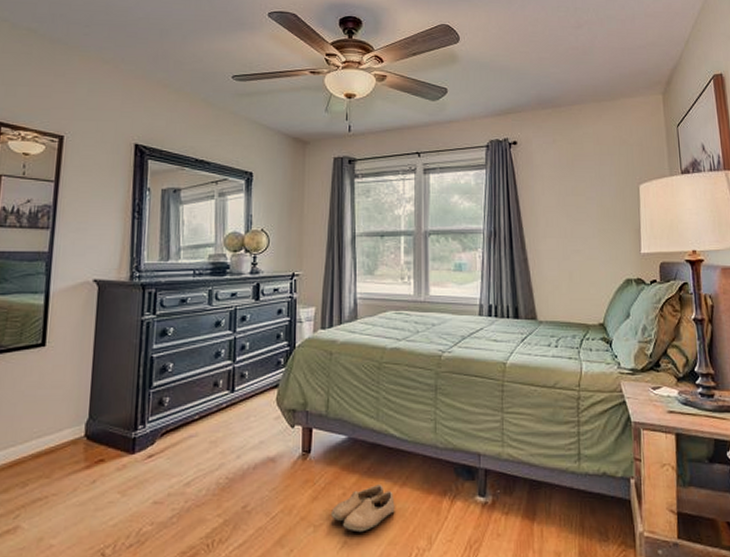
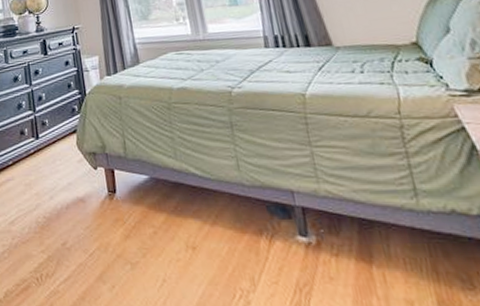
shoe: present [330,485,395,533] -> none [144,223,210,271]

